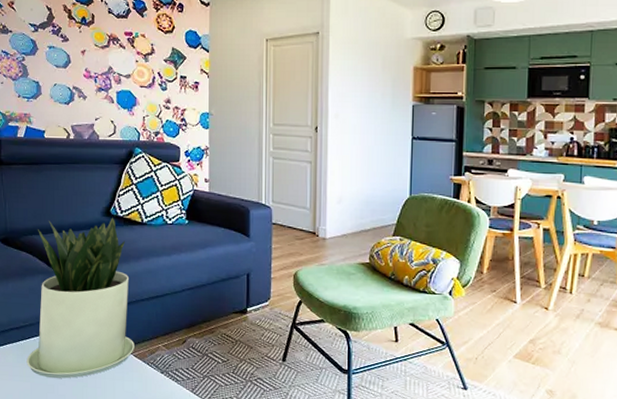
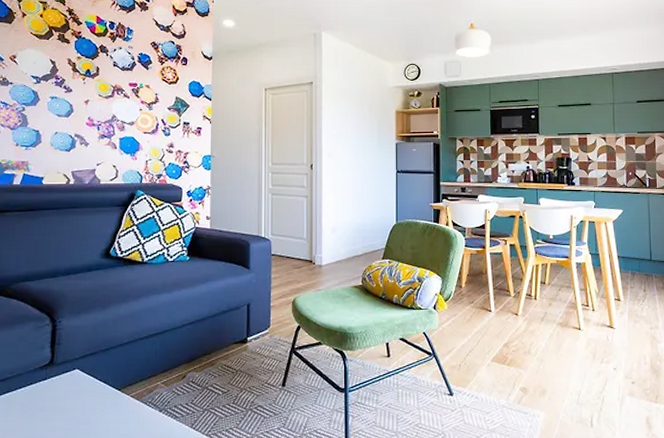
planter: present [26,217,134,379] -> none [12,258,132,429]

